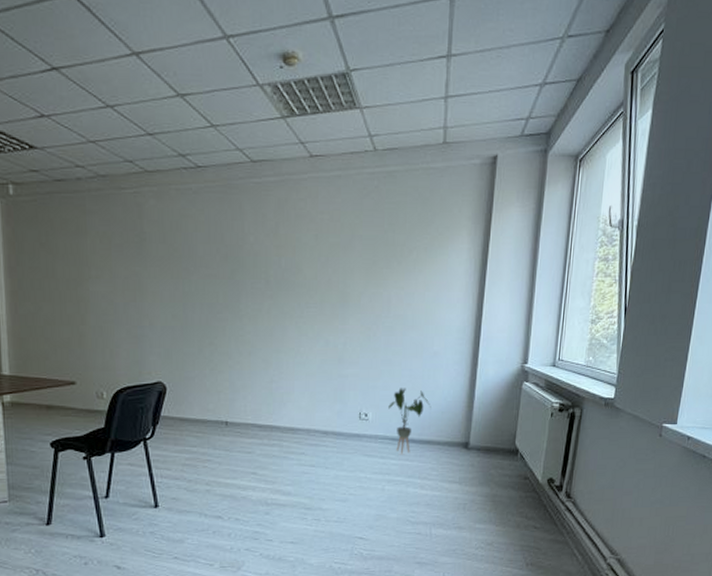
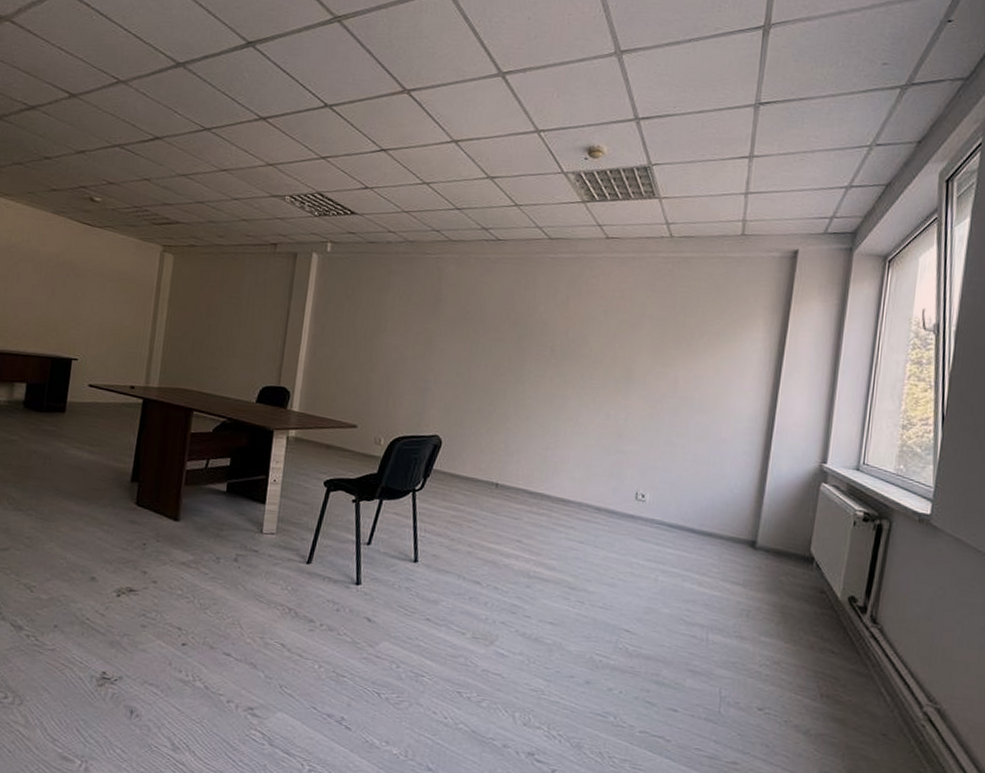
house plant: present [388,388,431,454] -> none [668,472,716,544]

